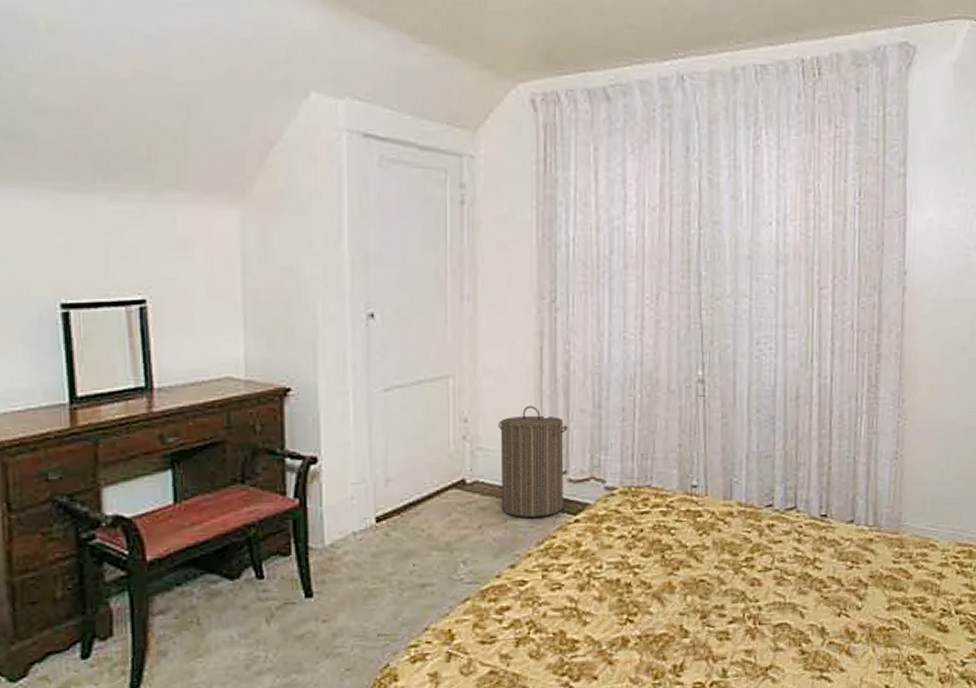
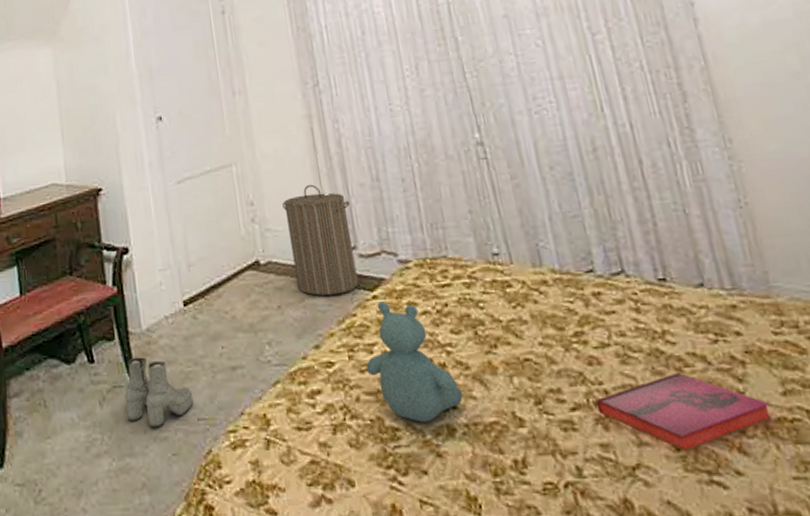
boots: none [297,573,376,644] -> present [124,357,194,428]
stuffed bear: none [557,525,640,635] -> present [365,301,463,423]
hardback book: none [749,592,876,655] -> present [596,372,773,452]

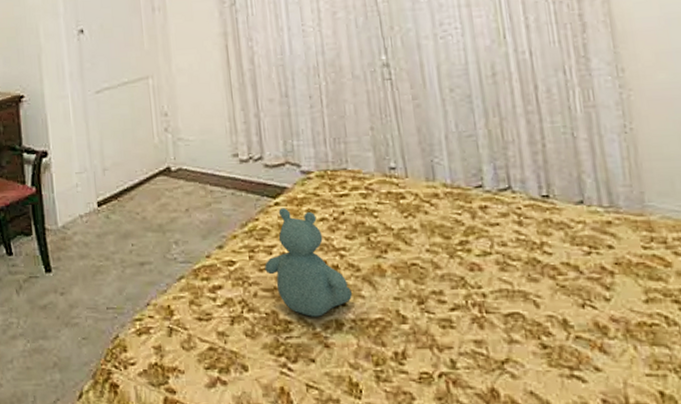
boots: present [124,357,194,428] -> none [40,251,104,314]
laundry hamper: present [282,184,359,296] -> none [195,98,263,201]
hardback book: present [596,372,773,452] -> none [474,279,634,349]

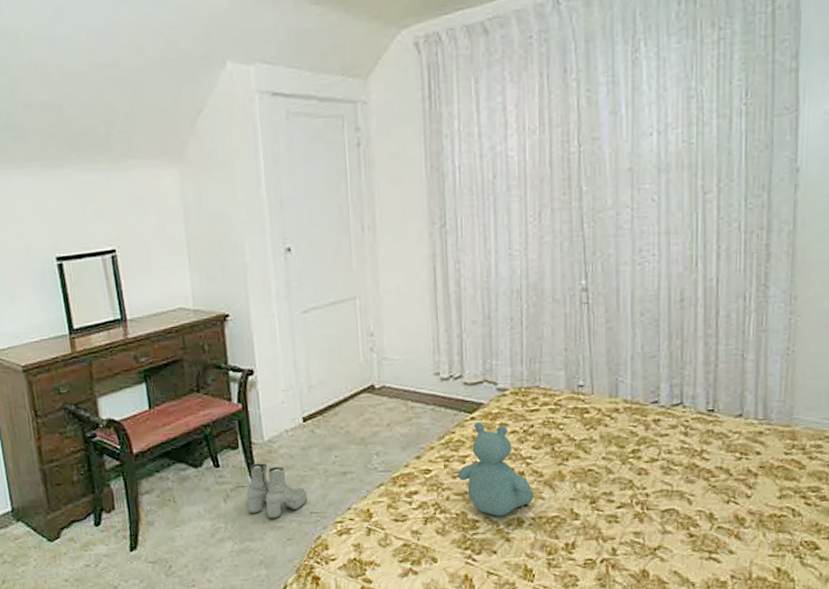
boots: none [40,251,104,314] -> present [246,463,308,519]

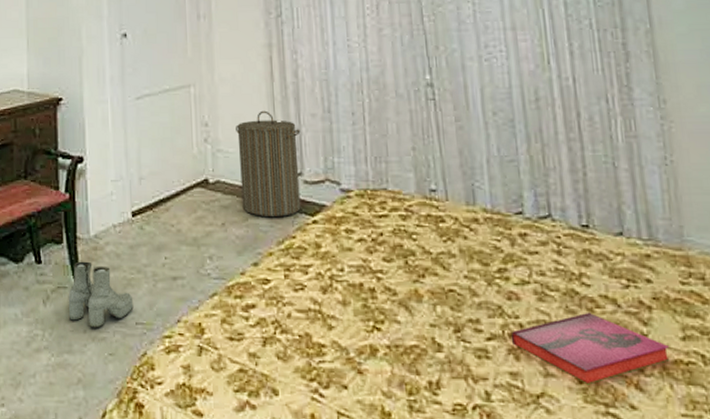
laundry hamper: none [400,319,462,416] -> present [236,110,301,216]
stuffed bear: present [458,422,533,516] -> none [300,226,387,341]
hardback book: none [637,481,767,538] -> present [510,312,670,385]

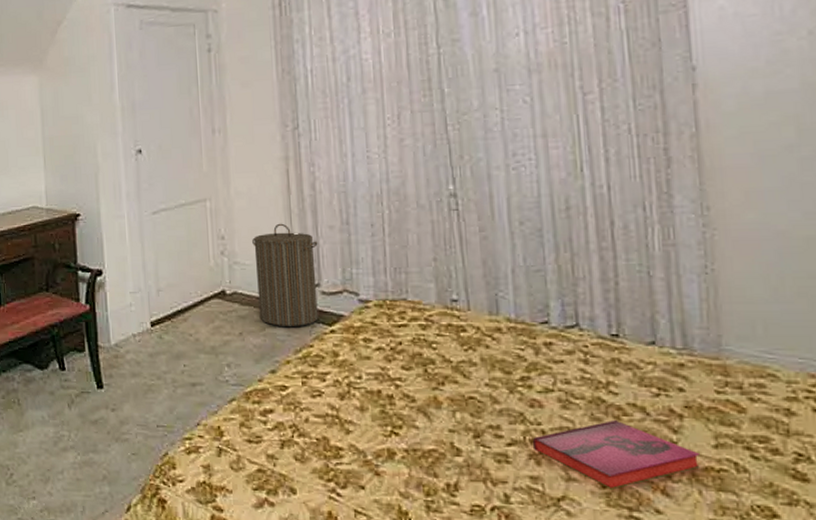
boots: present [68,261,134,328] -> none [91,368,155,430]

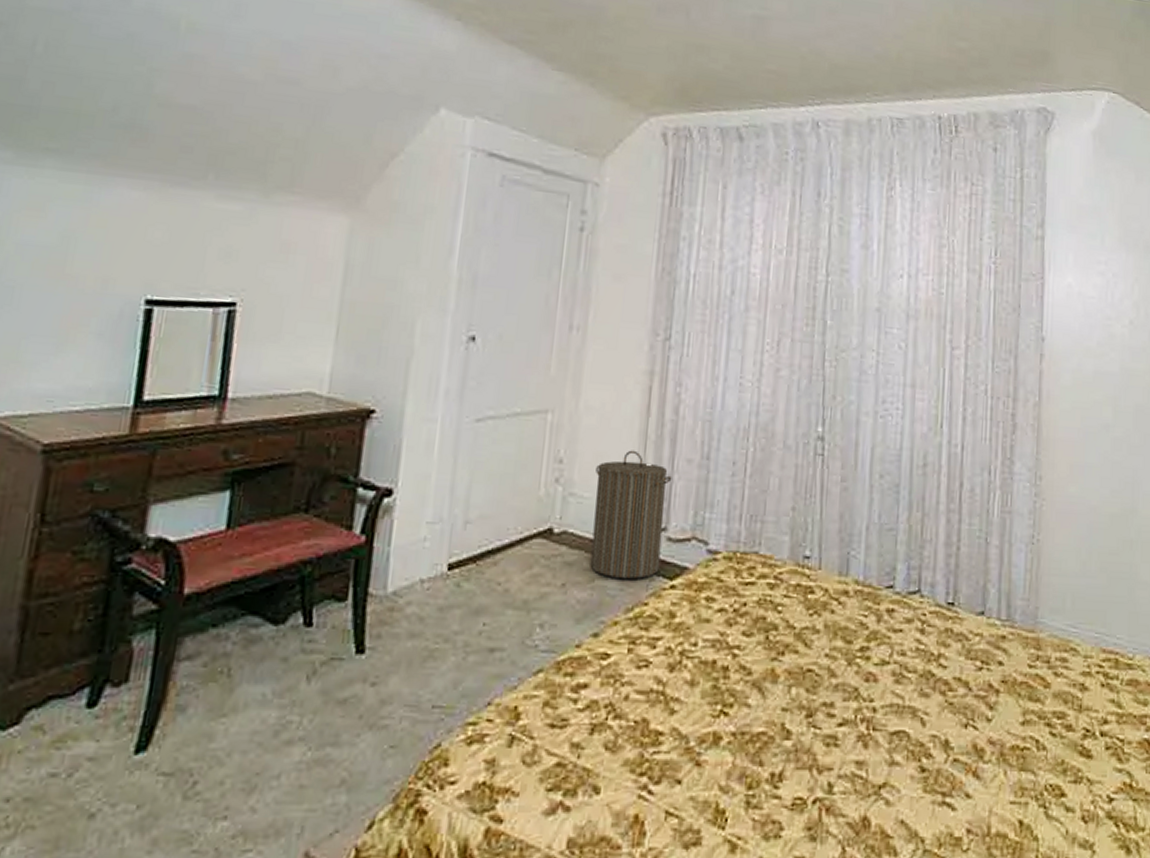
hardback book: present [532,419,700,490] -> none [862,695,1009,773]

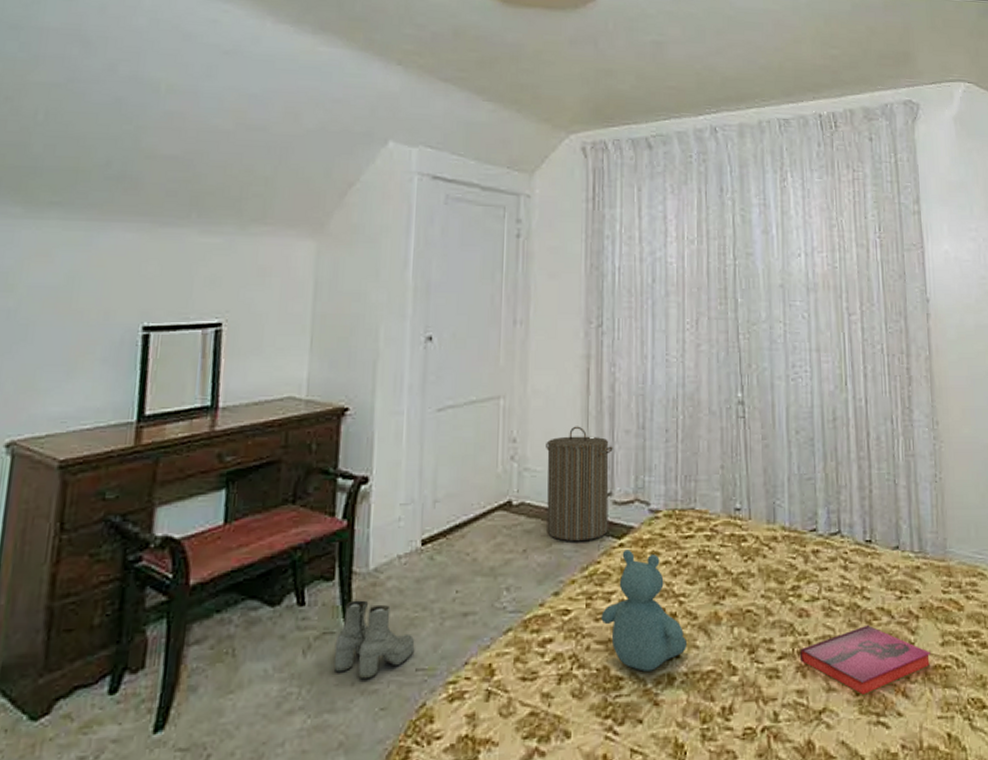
boots: none [340,625,433,713] -> present [333,600,415,680]
stuffed bear: none [644,592,738,728] -> present [601,550,686,672]
hardback book: none [862,695,1009,773] -> present [799,624,931,696]

